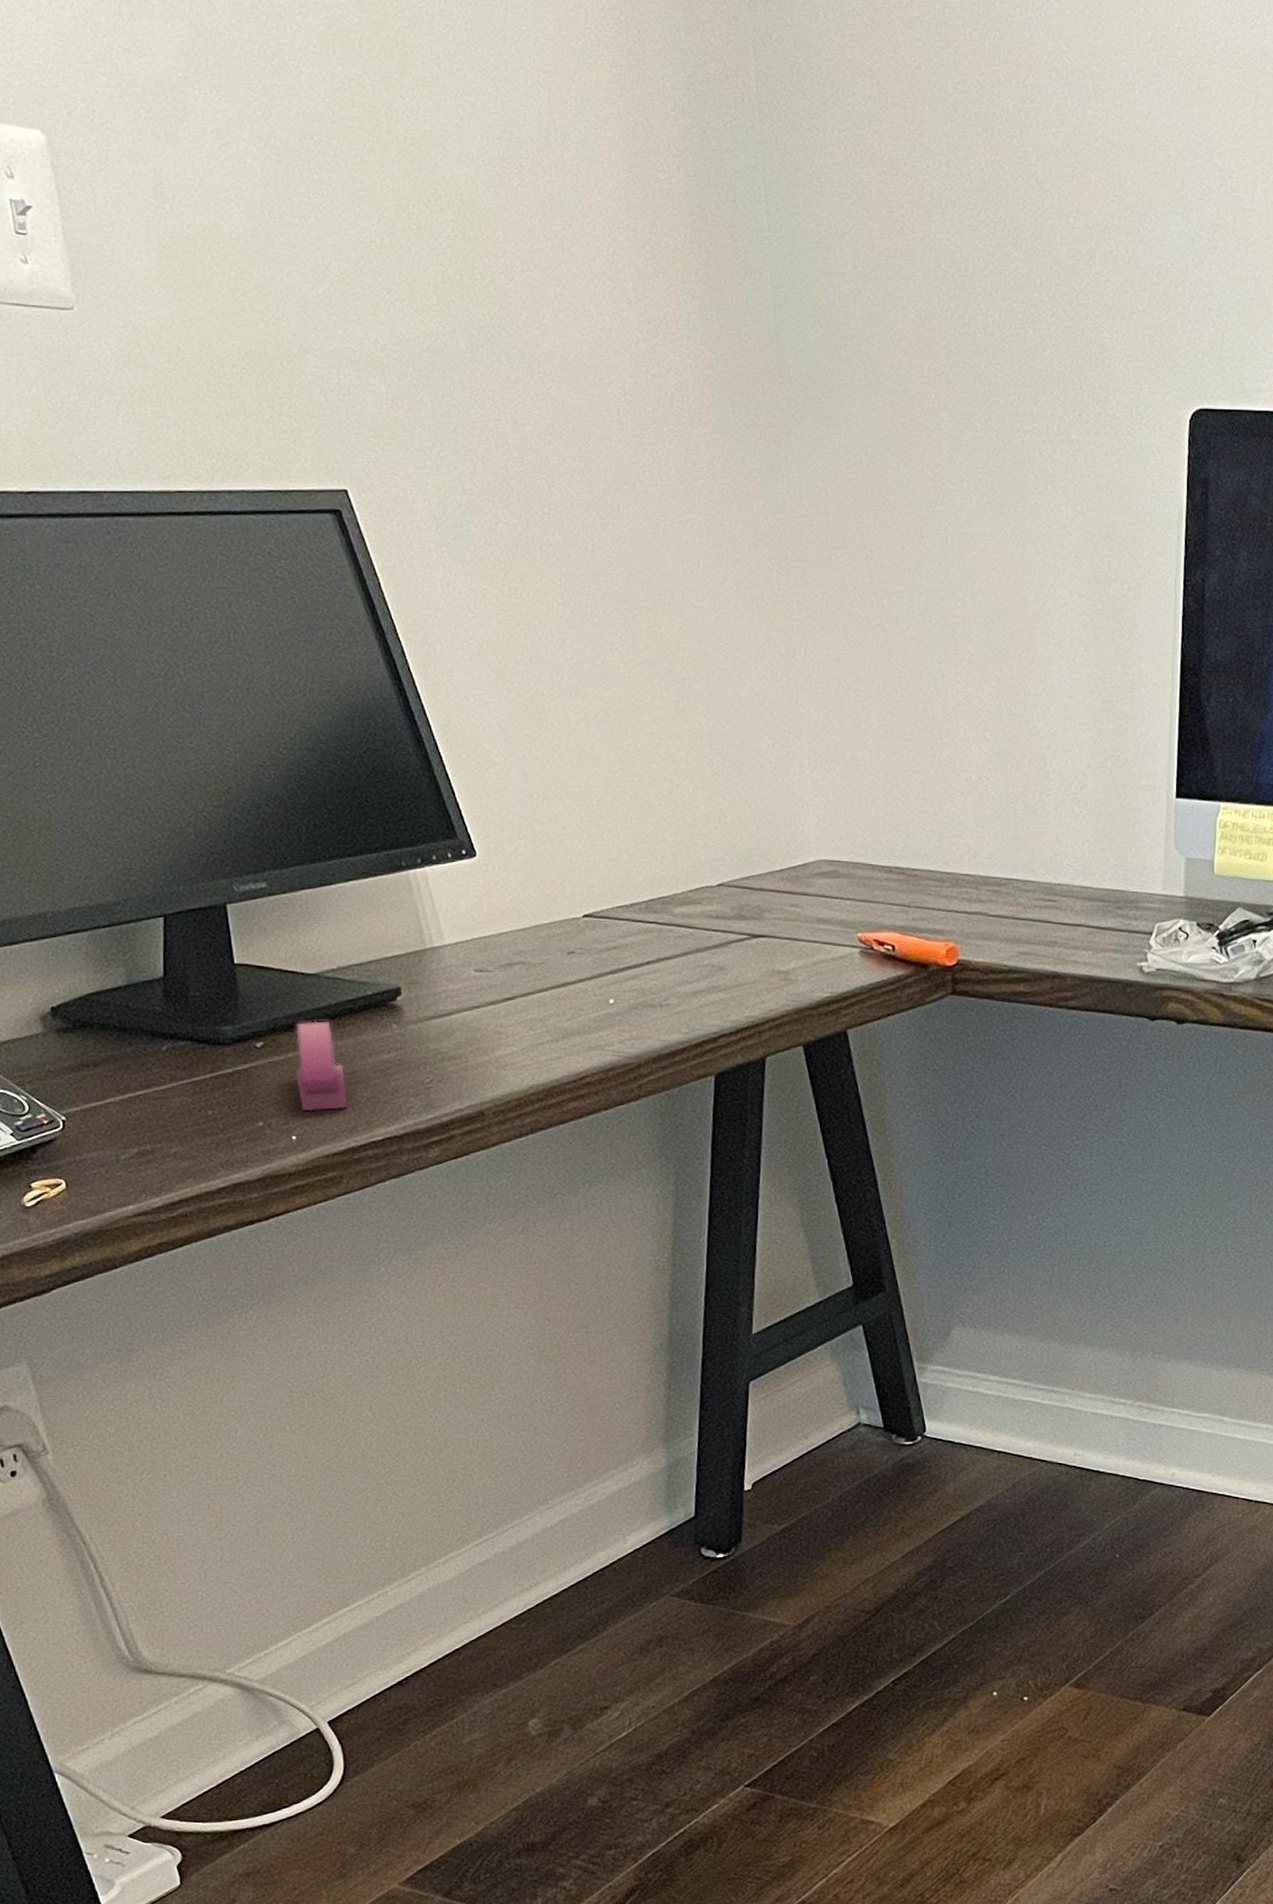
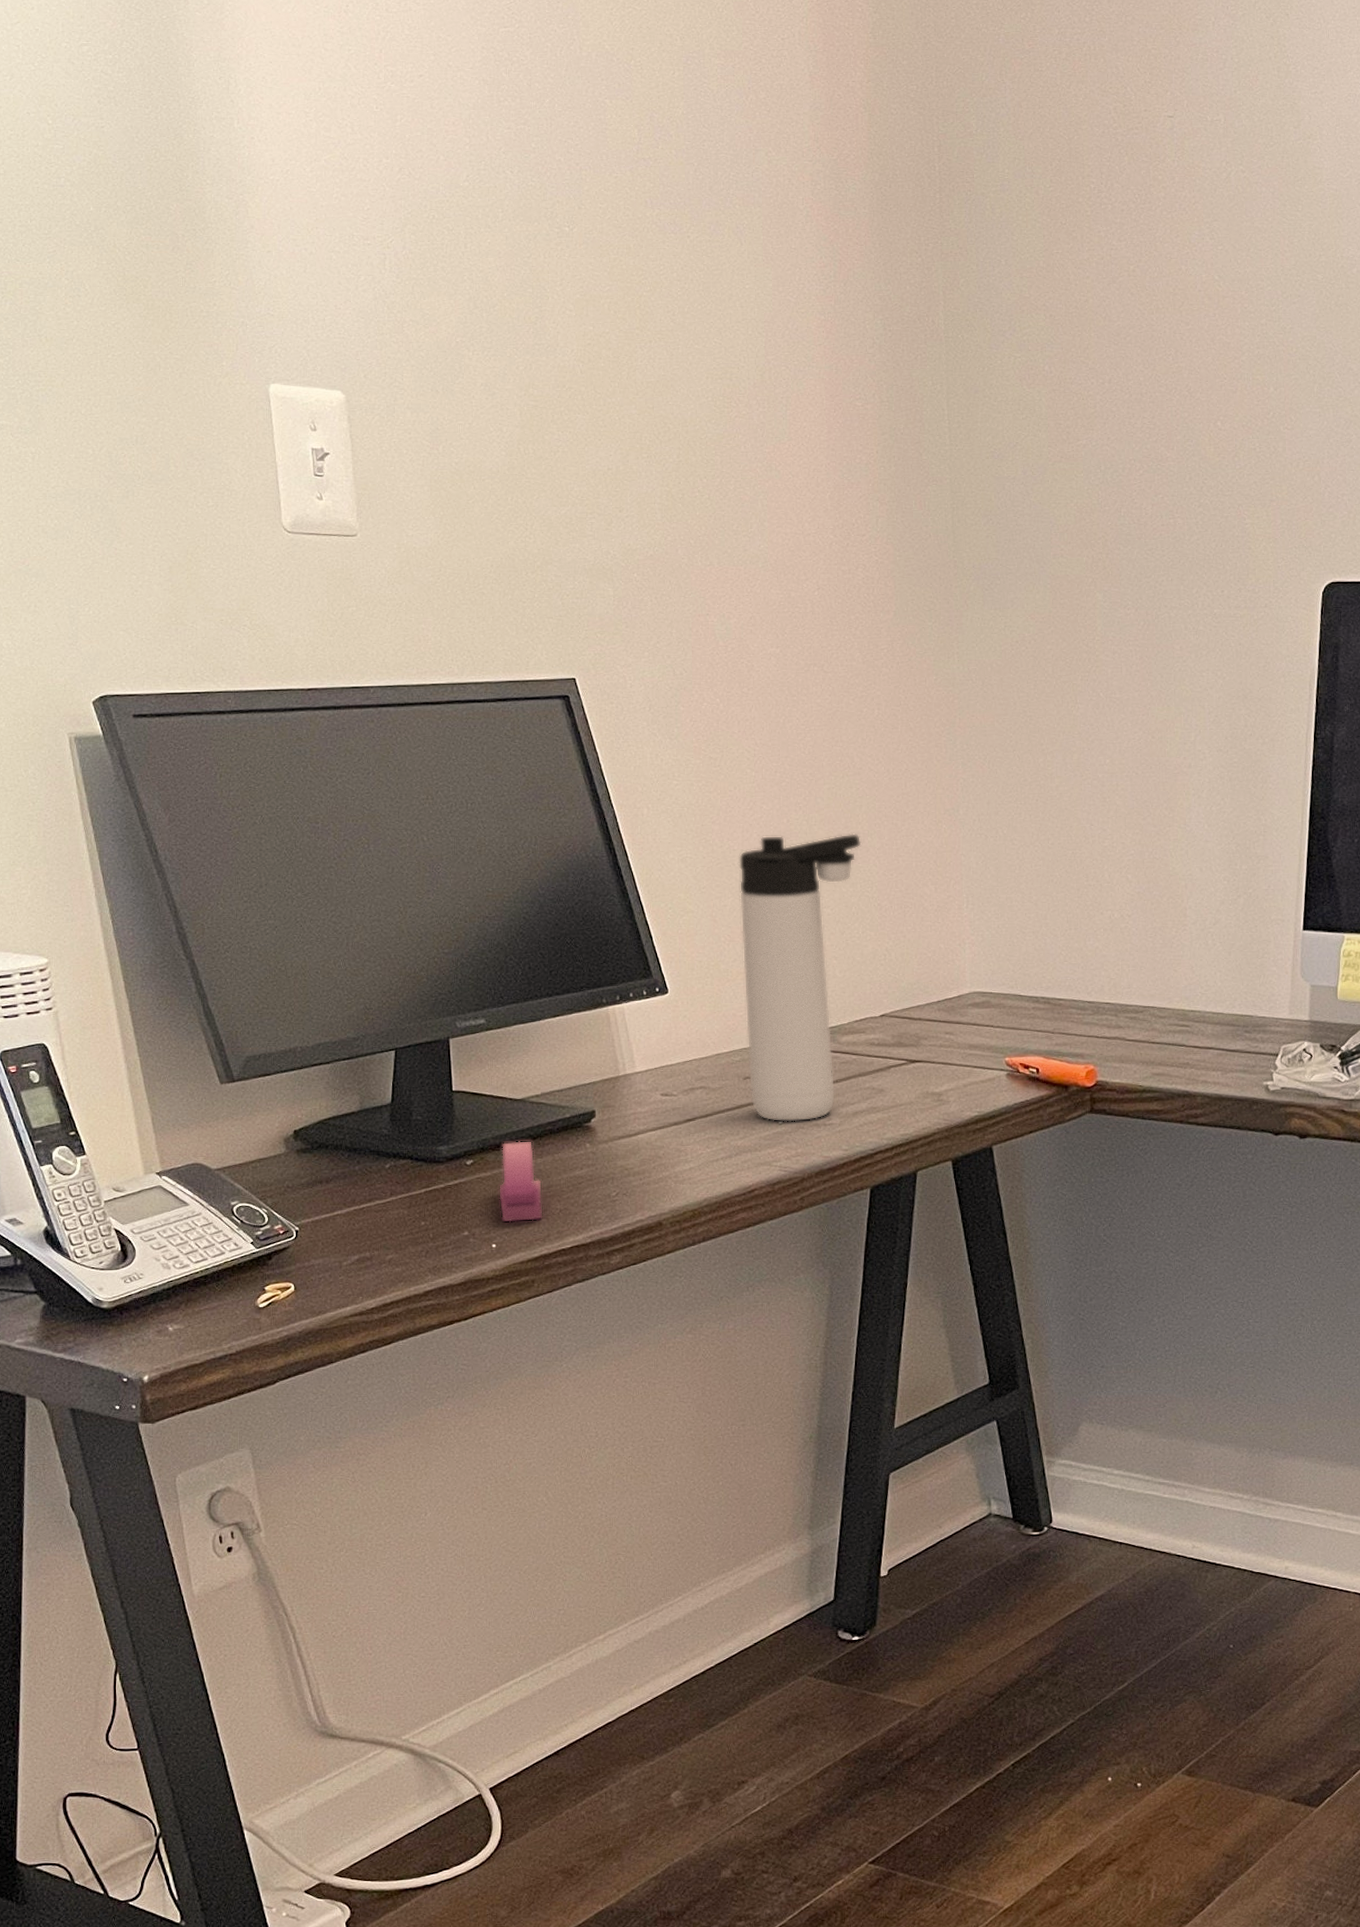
thermos bottle: none [548,678,688,1002] -> present [738,833,862,1122]

